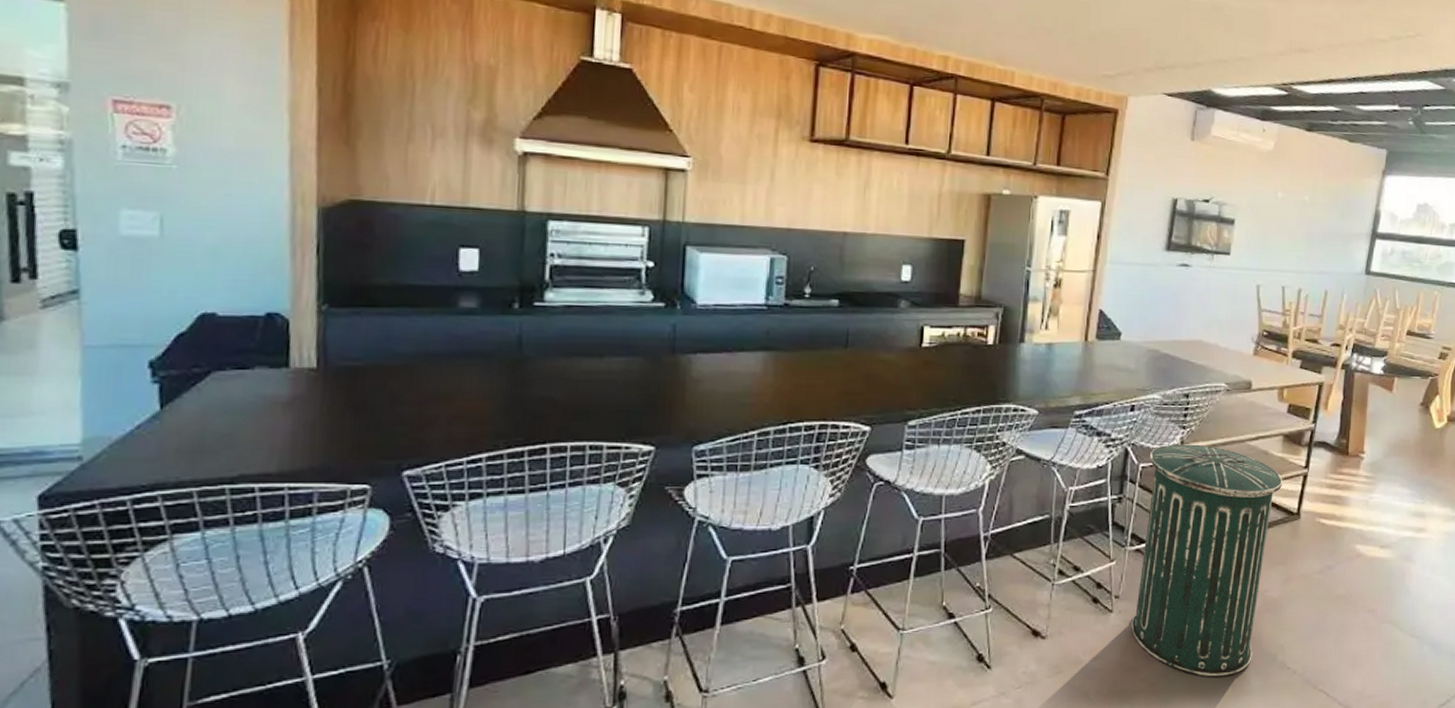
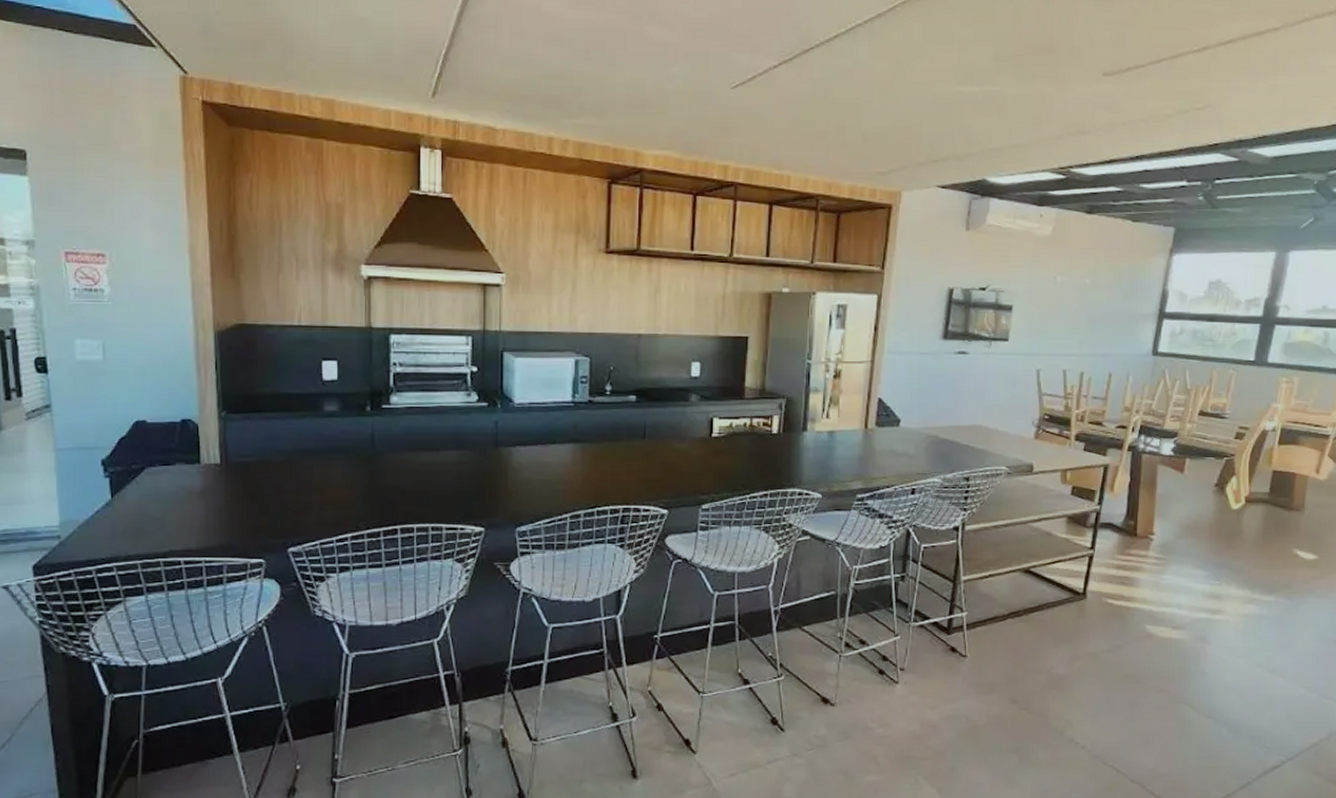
trash can: present [1131,444,1283,677] -> none [917,525,1068,748]

